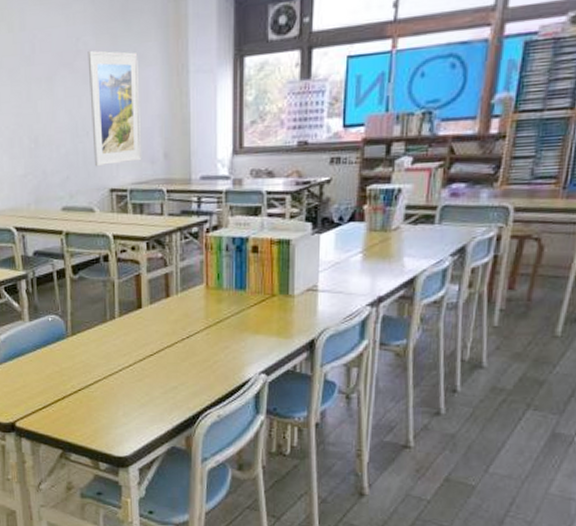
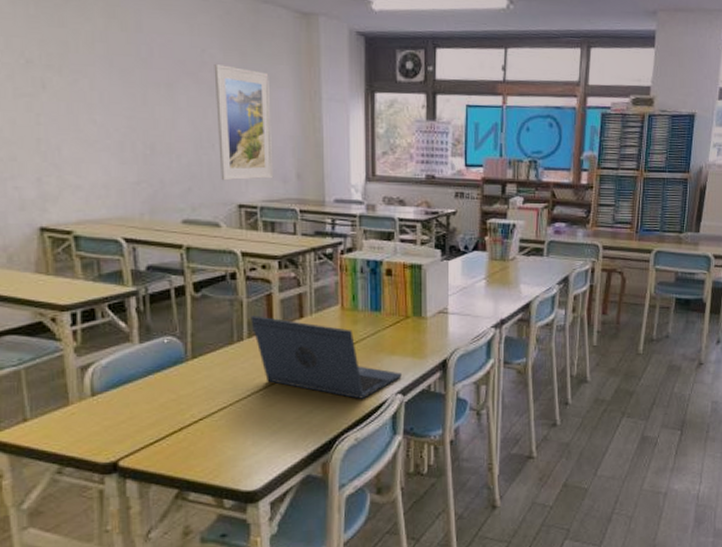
laptop: none [121,295,266,377] -> present [251,316,402,399]

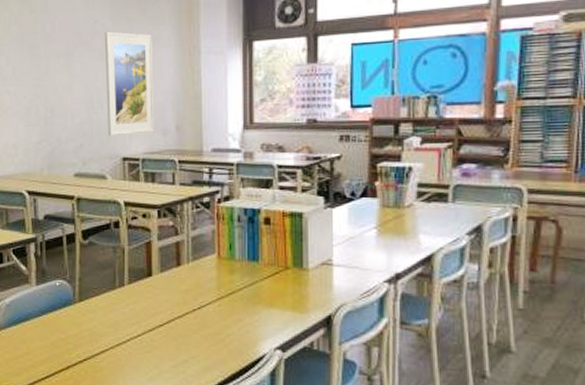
laptop: present [251,316,402,399] -> none [131,262,281,352]

